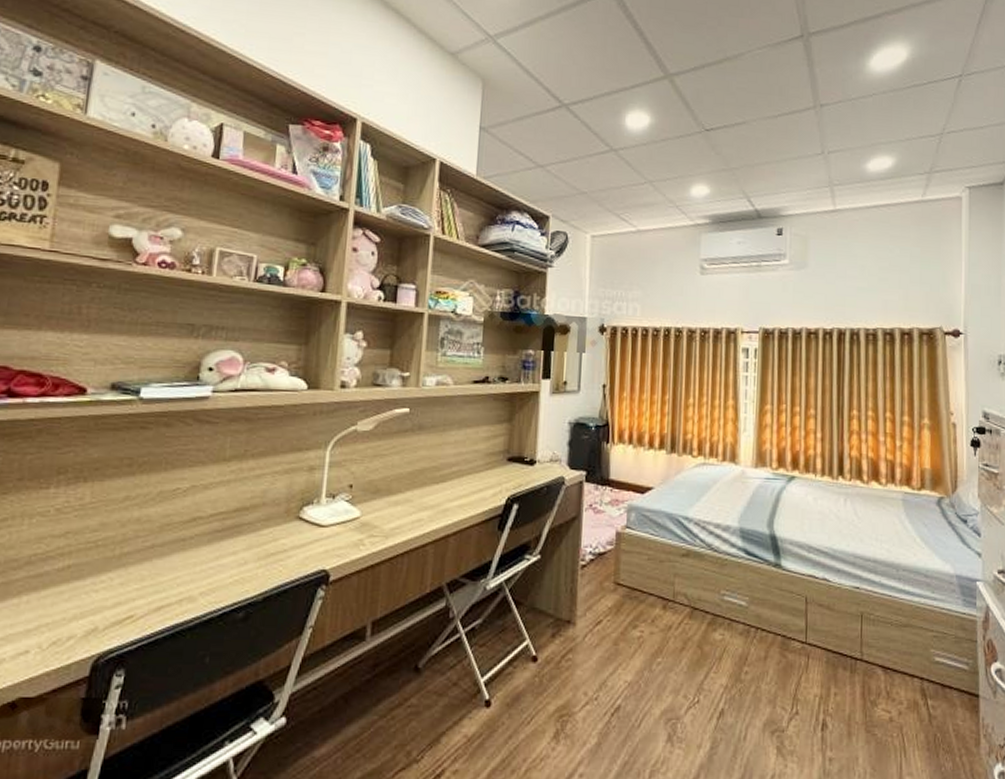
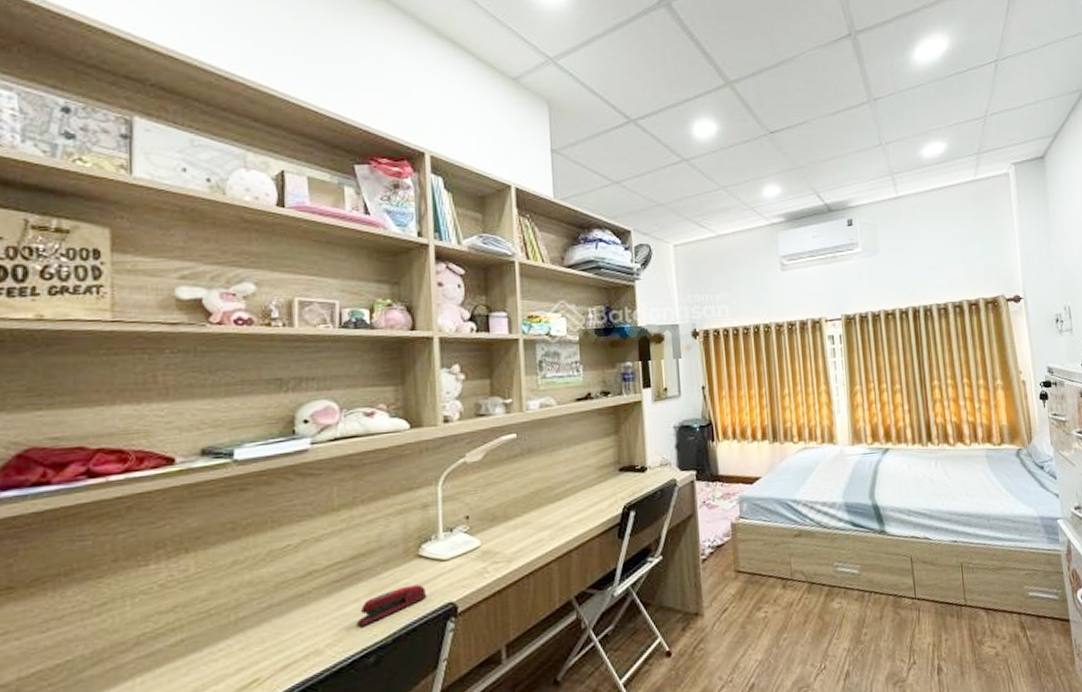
stapler: none [231,546,302,580] -> present [357,584,427,627]

